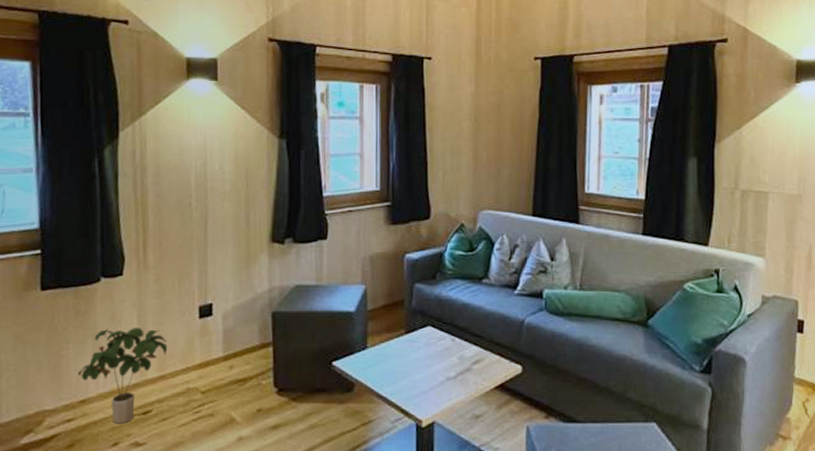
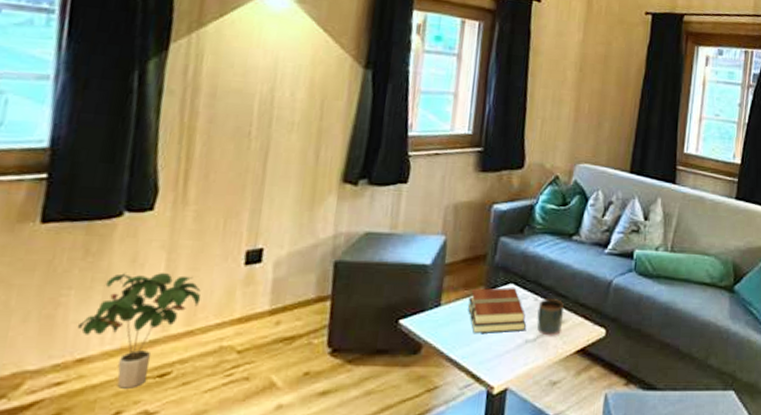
books: none [391,330,447,373] -> present [467,287,527,335]
mug: none [455,338,481,373] -> present [536,297,565,336]

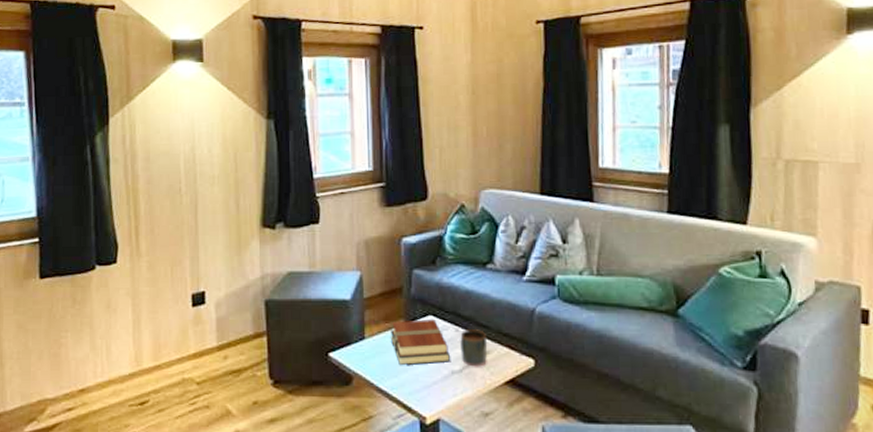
potted plant: present [77,273,201,389] -> none [76,316,162,414]

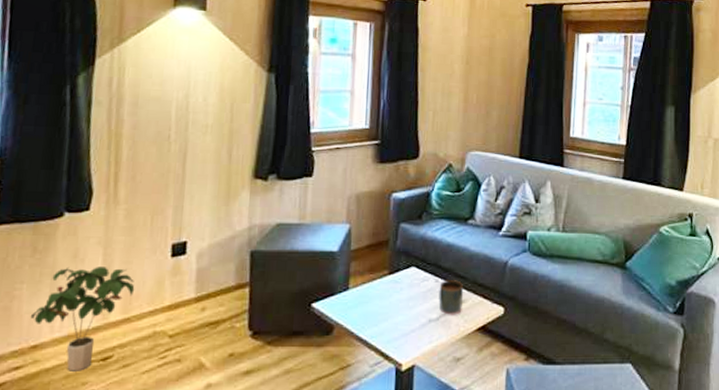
potted plant: none [76,316,162,414] -> present [30,267,135,371]
books: present [390,319,451,366] -> none [373,271,430,315]

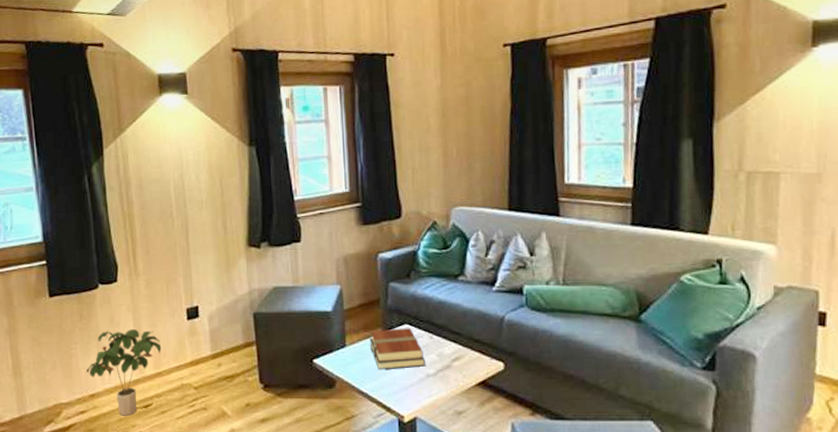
books: none [373,271,430,315] -> present [369,328,426,370]
mug: present [437,279,464,315] -> none [433,335,461,370]

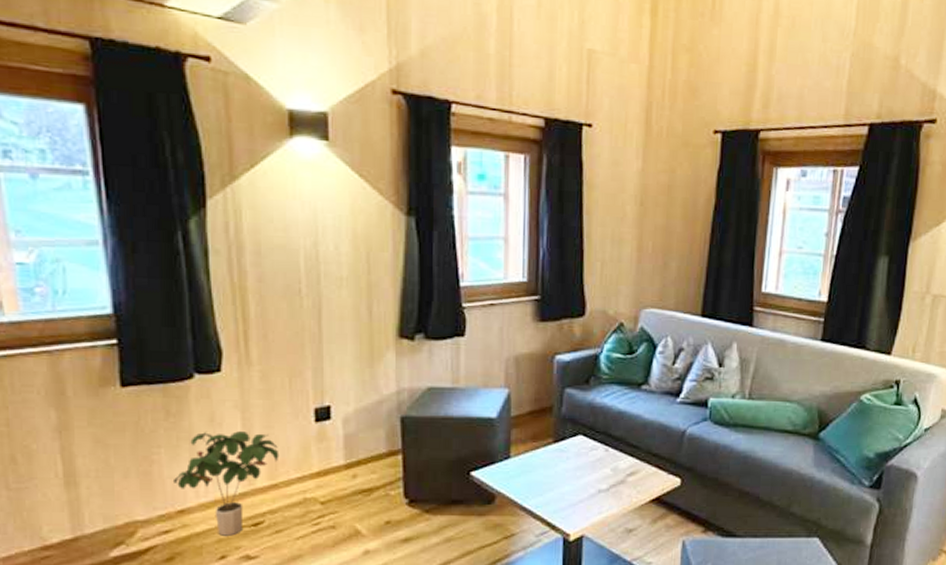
books: present [369,328,426,370] -> none [537,439,599,485]

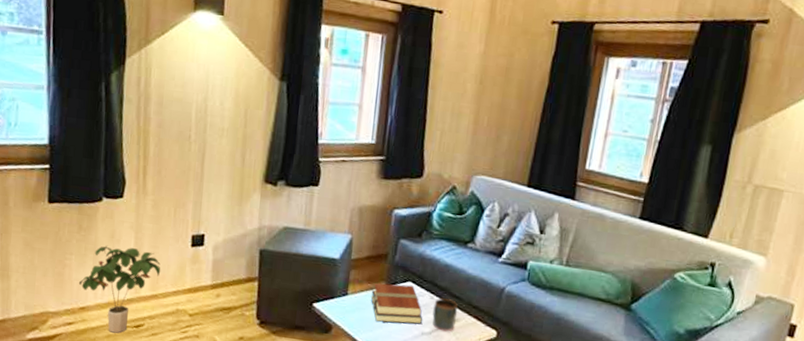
books: none [537,439,599,485] -> present [370,283,423,325]
mug: none [607,448,637,486] -> present [431,297,458,332]

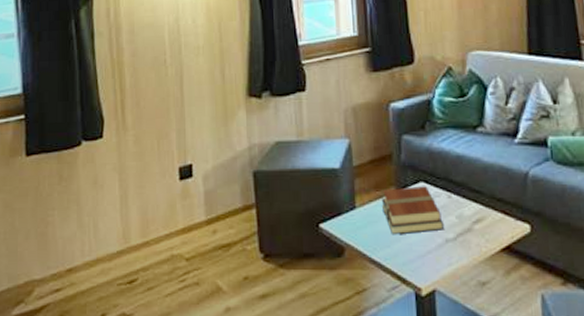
potted plant: present [78,246,161,333] -> none [63,192,150,294]
mug: present [431,297,458,332] -> none [452,194,483,234]

